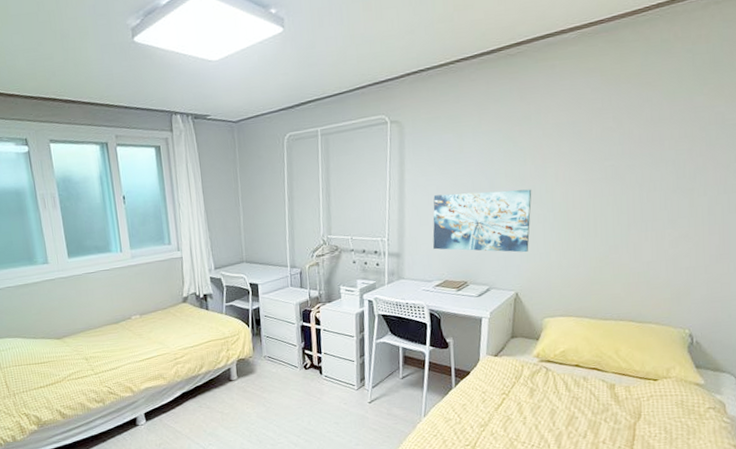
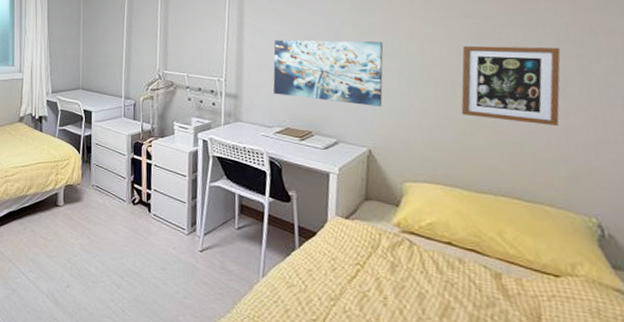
picture frame: none [594,183,678,255] -> present [461,45,561,125]

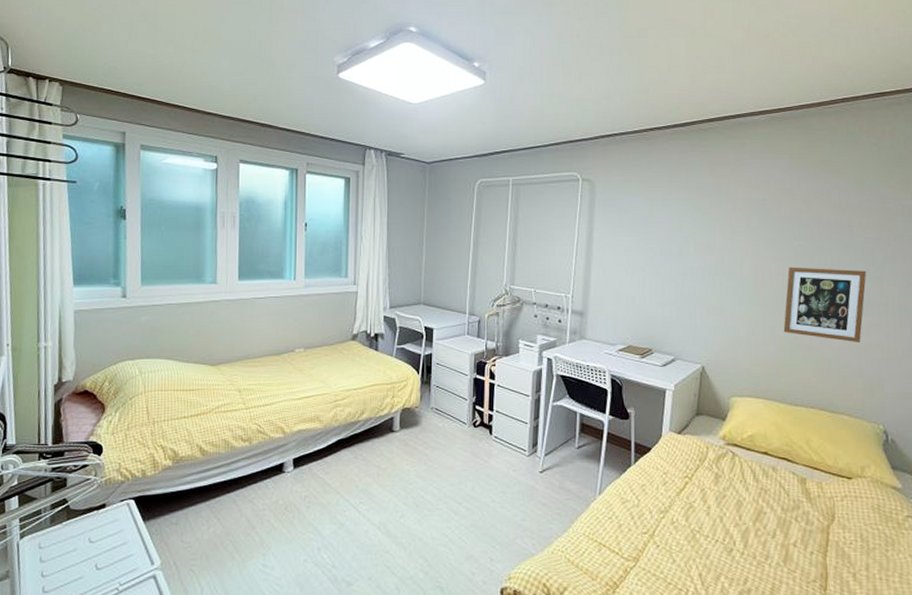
wall art: present [273,40,384,107] -> none [618,256,721,325]

